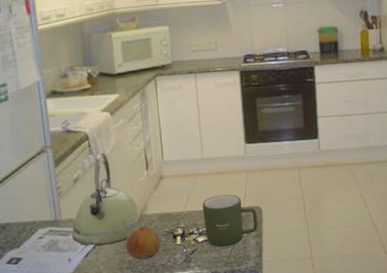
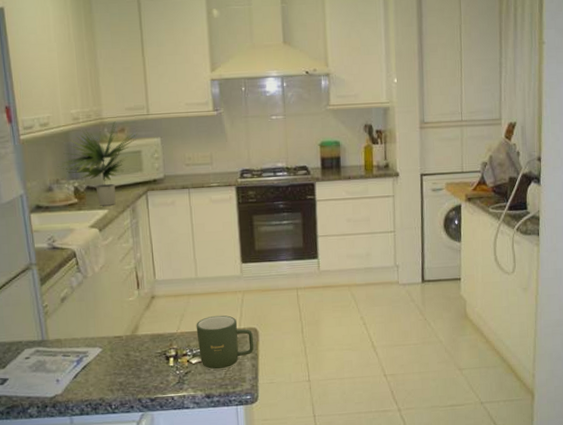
kettle: present [72,153,145,246] -> none [60,271,136,367]
plant: none [73,11,148,91] -> present [58,121,138,206]
fruit: present [125,225,160,260] -> none [116,346,152,382]

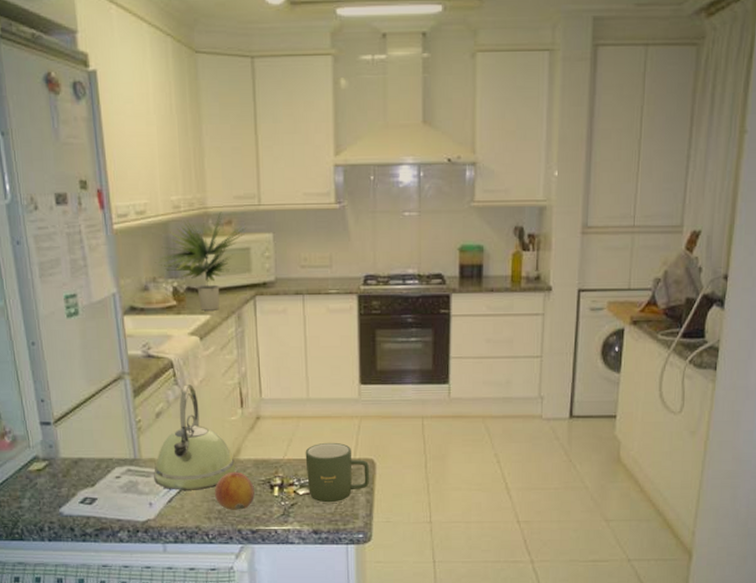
kettle: none [60,271,136,367] -> present [154,385,238,490]
fruit: none [116,346,152,382] -> present [215,471,255,510]

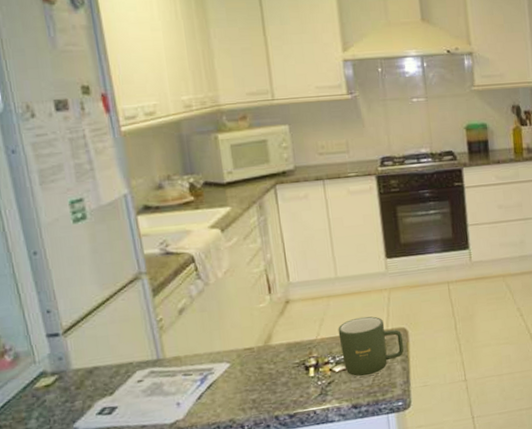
kettle: present [154,385,238,490] -> none [180,277,270,386]
plant: present [156,212,247,311] -> none [169,108,262,203]
fruit: present [215,471,255,510] -> none [247,357,290,398]

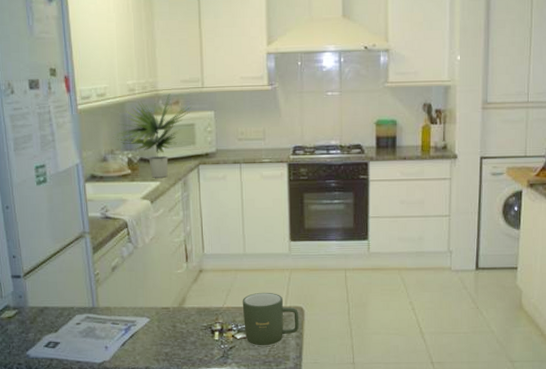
plant: none [169,108,262,203] -> present [114,93,192,178]

